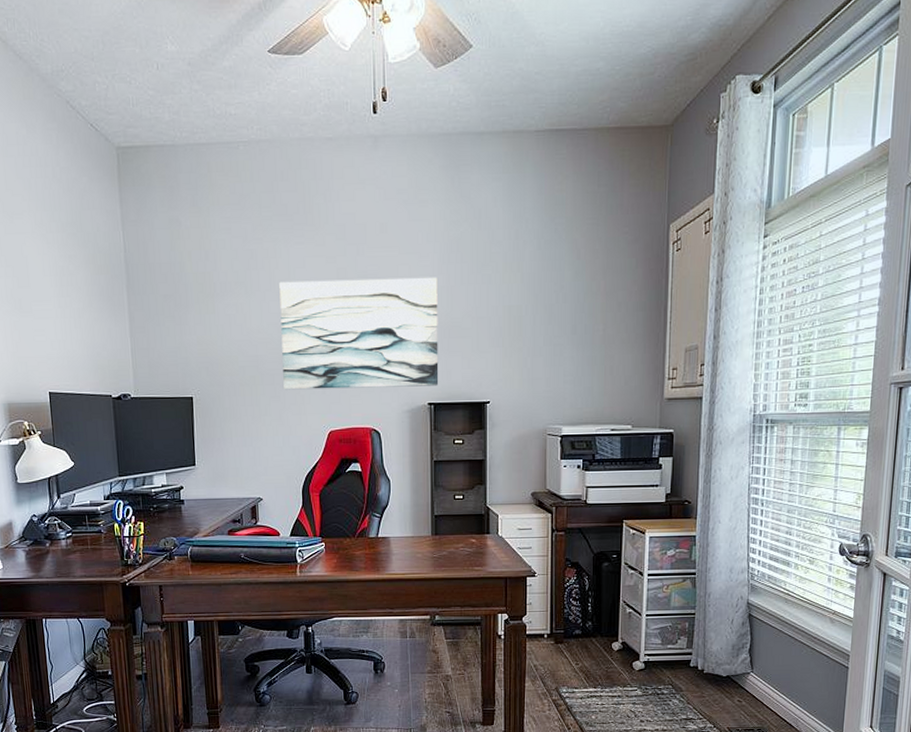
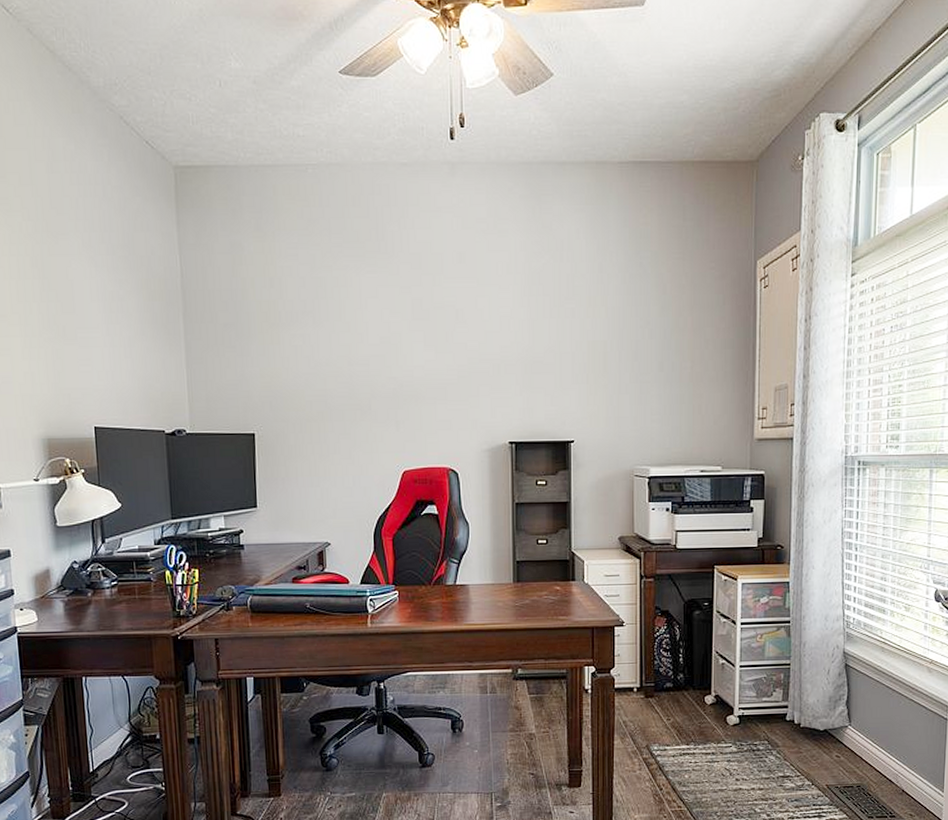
wall art: present [279,277,439,390] -> none [350,309,520,427]

